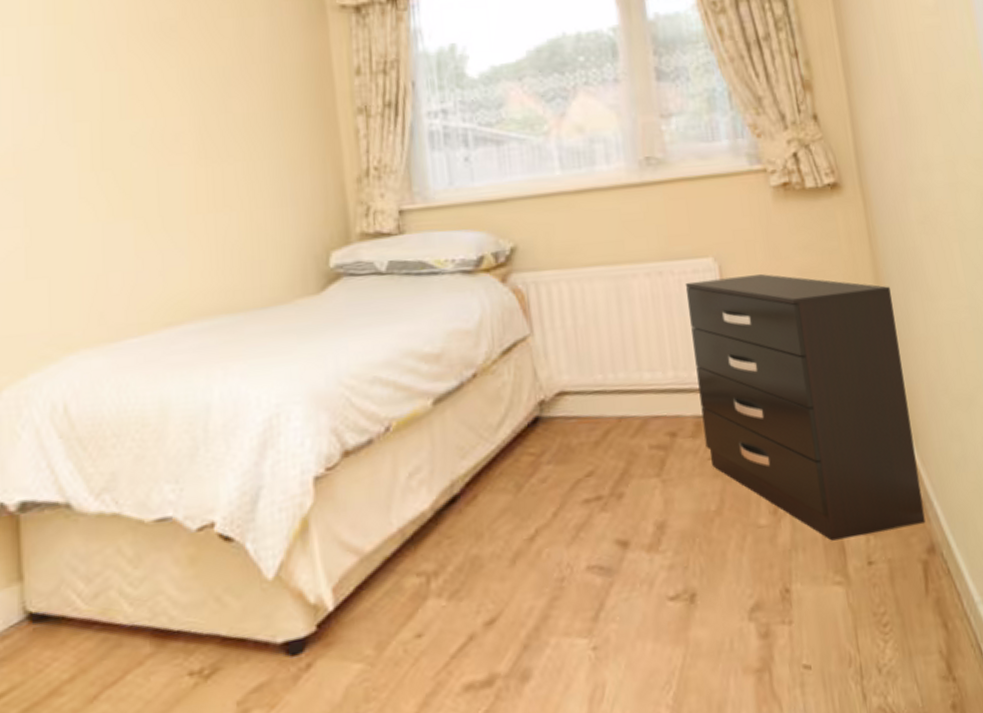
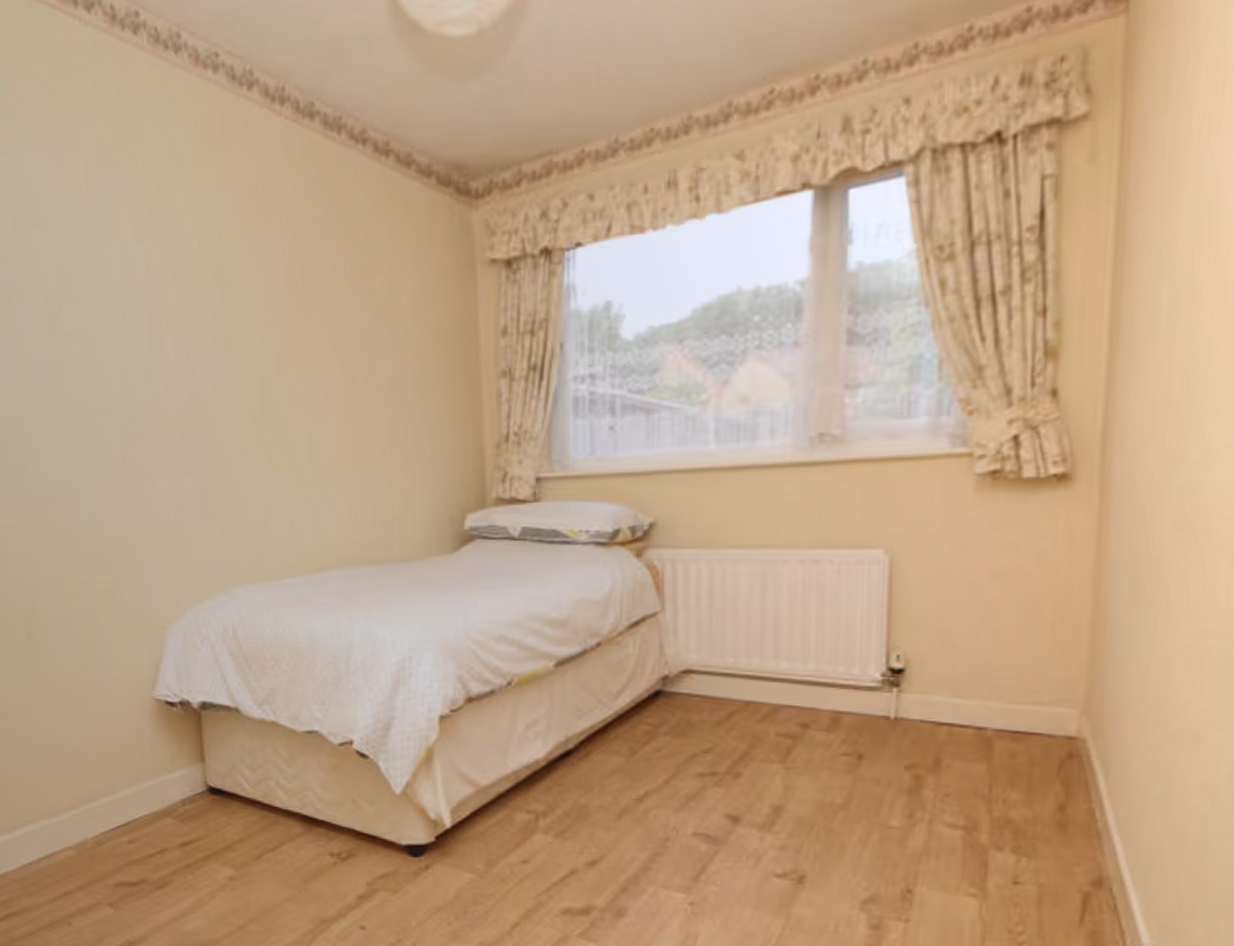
dresser: present [685,274,926,541] -> none [841,572,1113,857]

